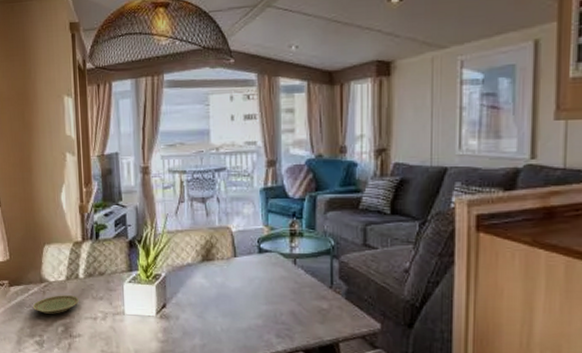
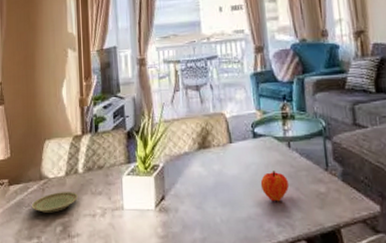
fruit: none [263,286,292,316] -> present [260,171,290,202]

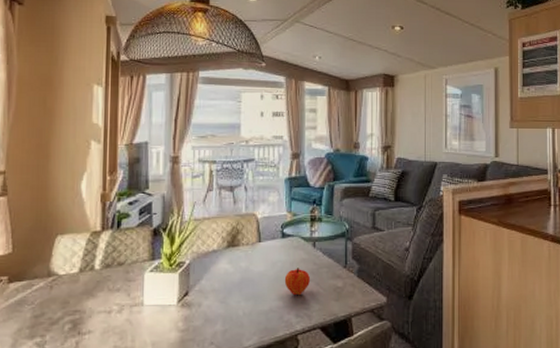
plate: present [31,192,78,213] -> none [35,289,92,311]

